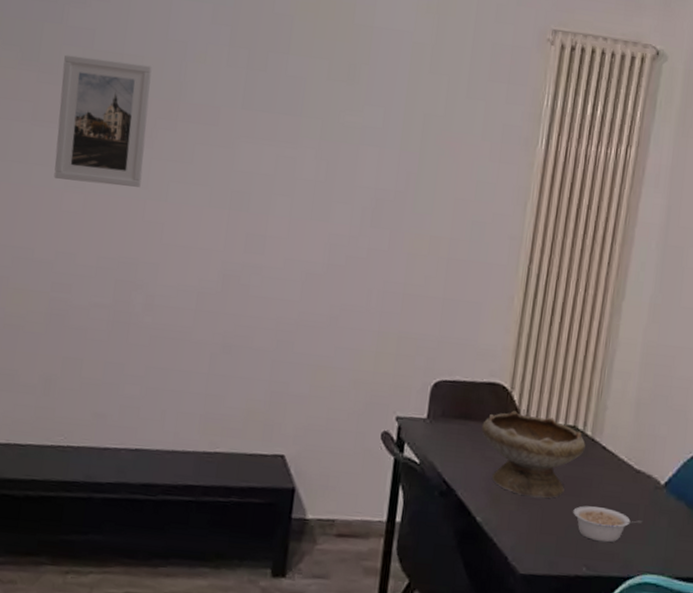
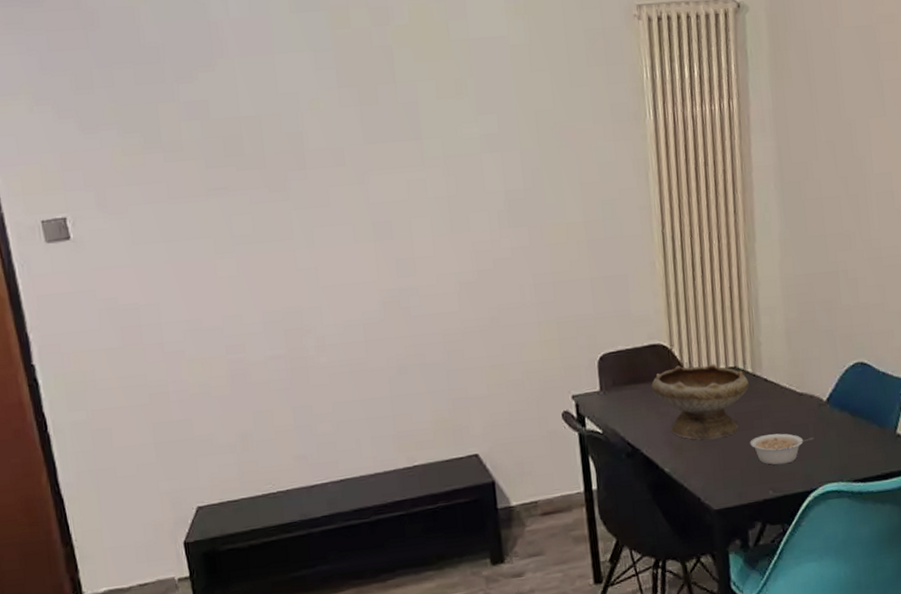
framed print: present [54,54,152,187] -> none [185,123,287,249]

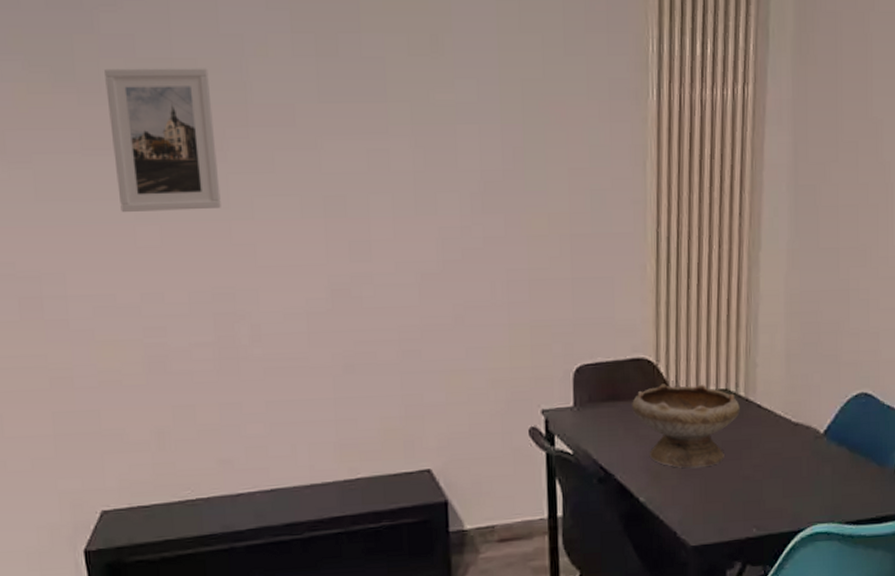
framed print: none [185,123,287,249] -> present [105,68,221,212]
legume: present [750,433,814,465] -> none [736,466,807,501]

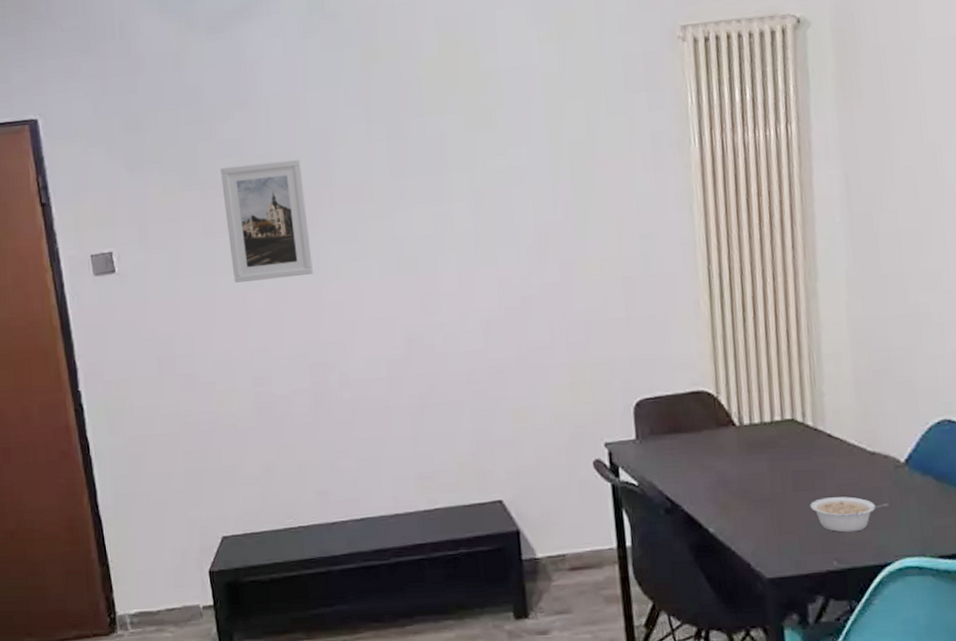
bowl: present [632,383,740,469] -> none [694,415,809,500]
legume: none [736,466,807,501] -> present [810,496,890,533]

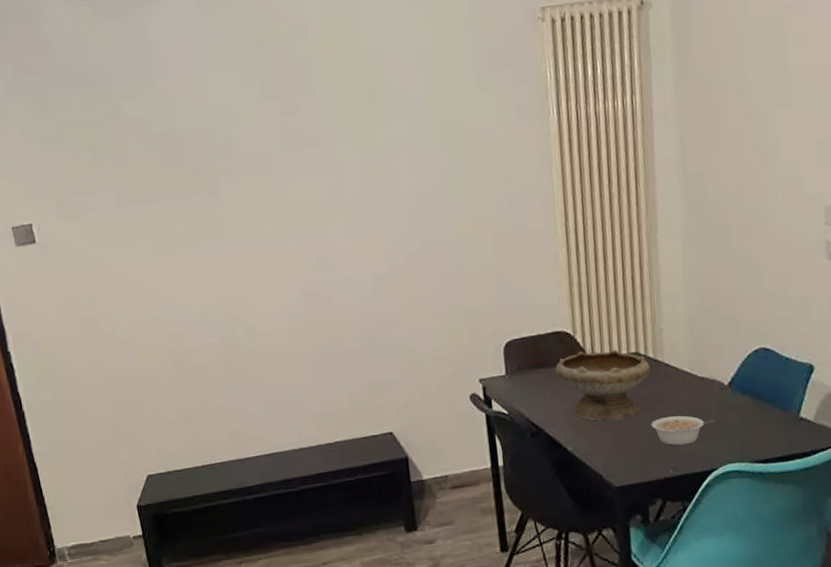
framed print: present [221,159,313,283] -> none [129,134,219,249]
bowl: none [694,415,809,500] -> present [555,349,650,422]

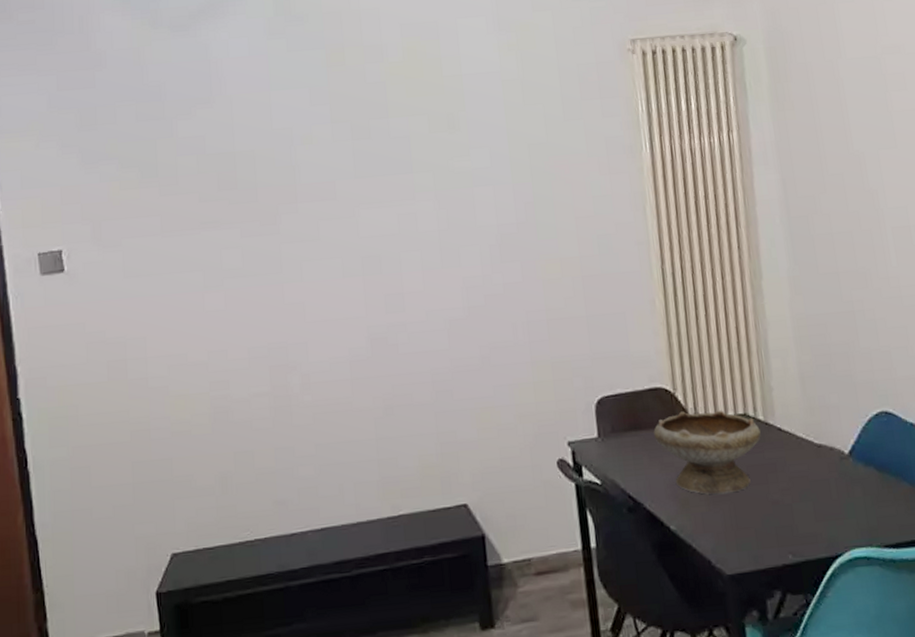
legume: present [651,415,716,446] -> none [764,489,837,526]

